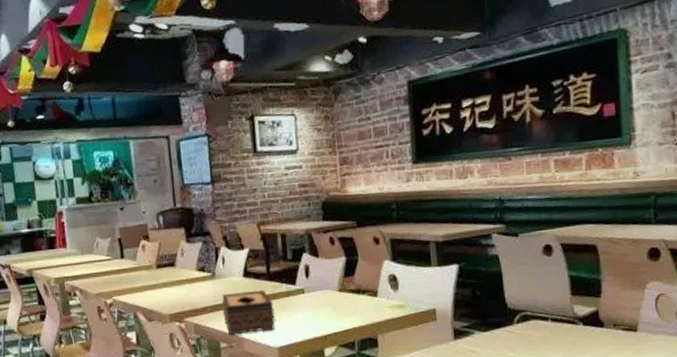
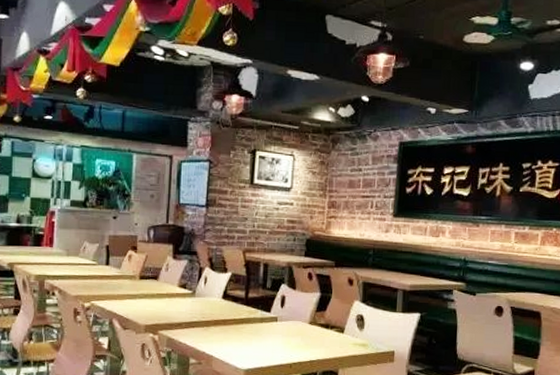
tissue box: present [222,290,276,336] -> none [197,312,247,353]

